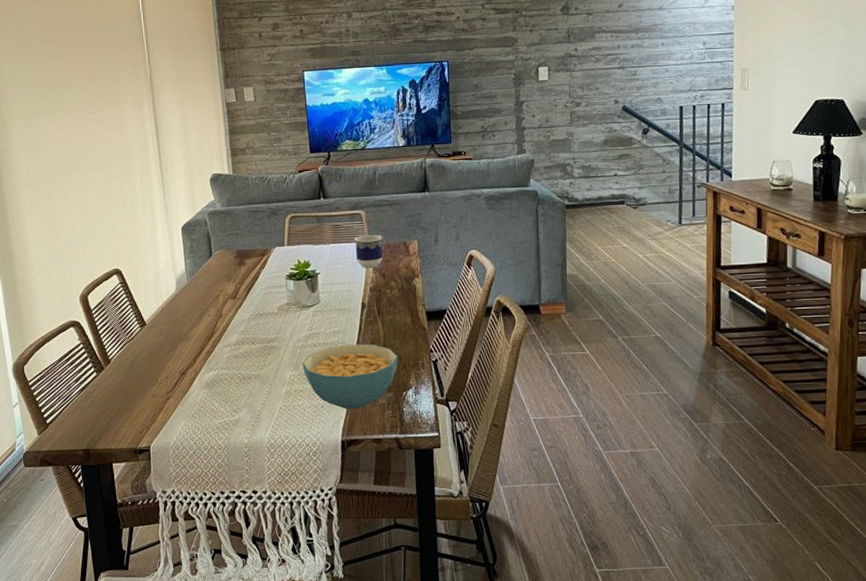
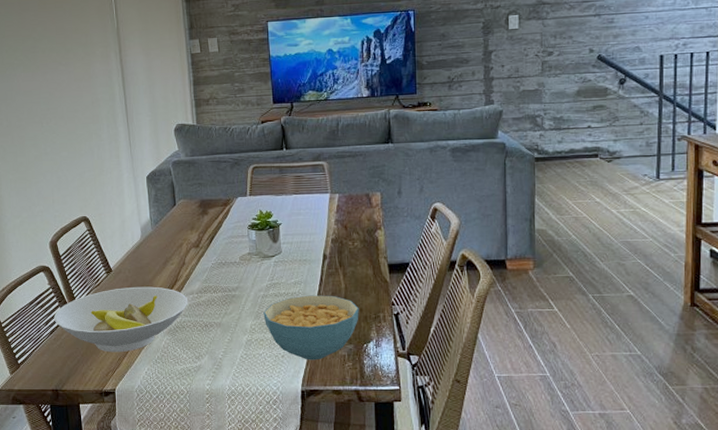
bowl: none [85,339,226,409] -> present [54,286,189,353]
cup: present [354,234,383,268] -> none [316,185,345,220]

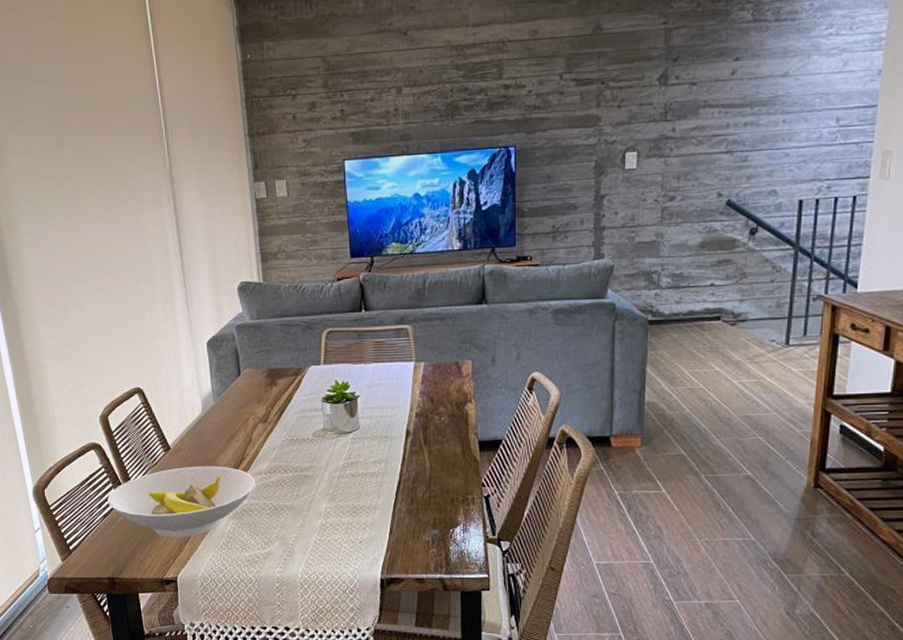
cereal bowl: present [263,295,359,360] -> none [339,475,445,547]

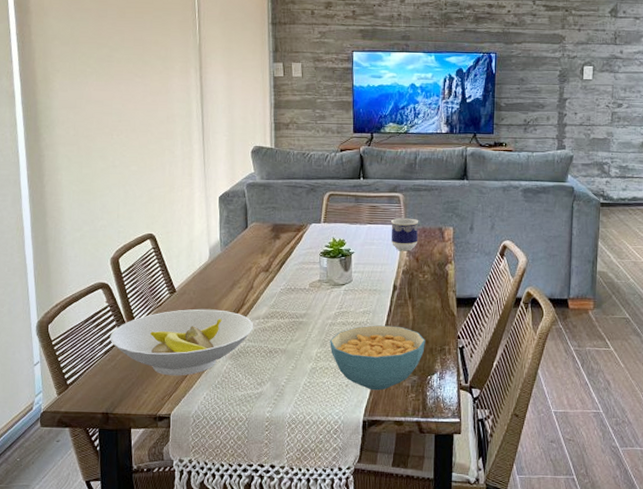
cereal bowl: none [339,475,445,547] -> present [330,325,425,391]
cup: none [399,352,432,391] -> present [390,217,419,251]

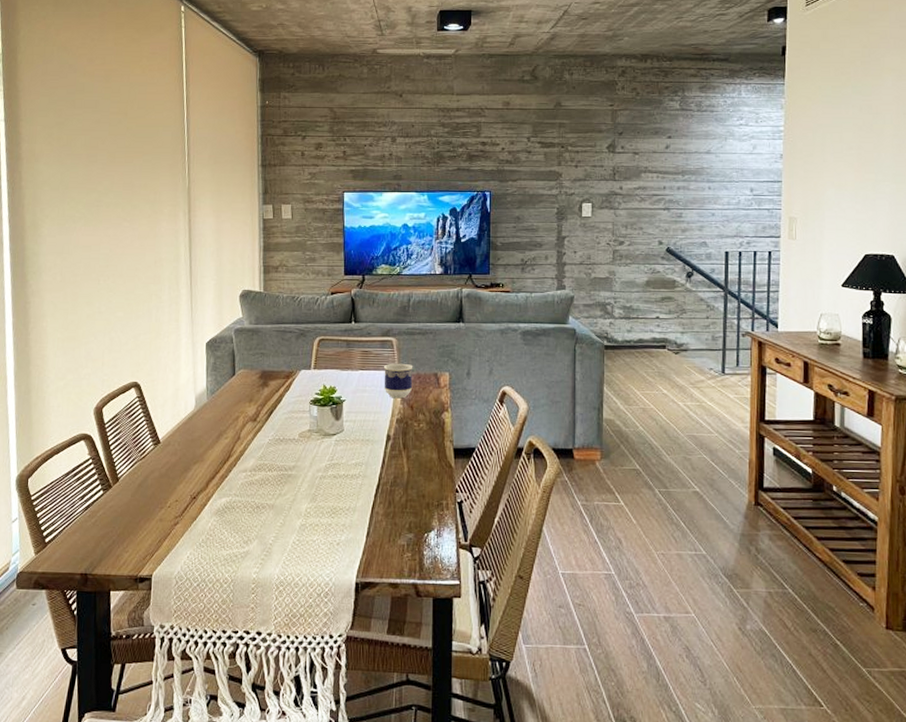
bowl: present [110,309,254,376] -> none [91,461,241,534]
cereal bowl: present [330,325,425,391] -> none [320,478,421,550]

